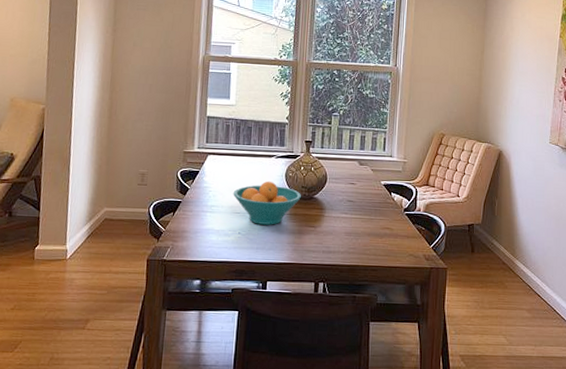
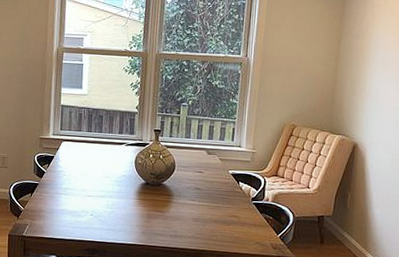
fruit bowl: present [233,181,302,225] -> none [85,167,151,209]

